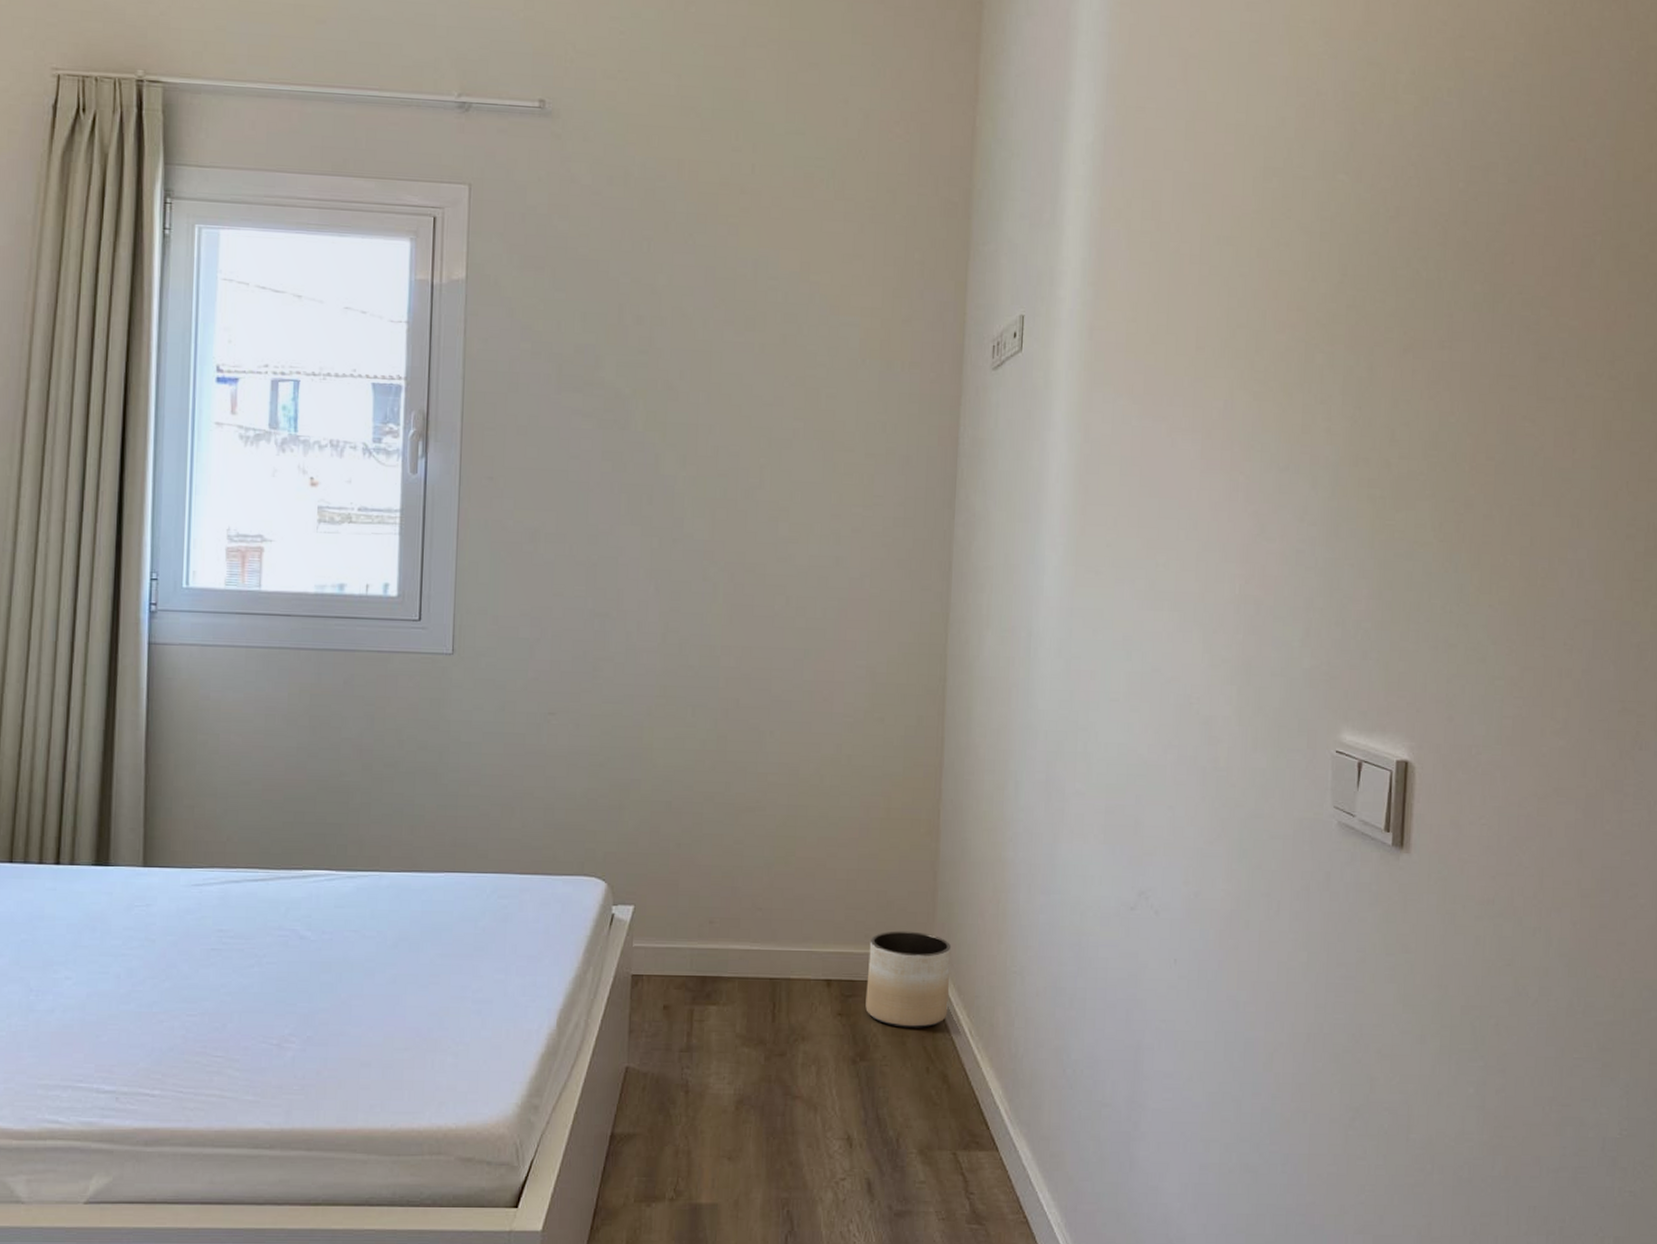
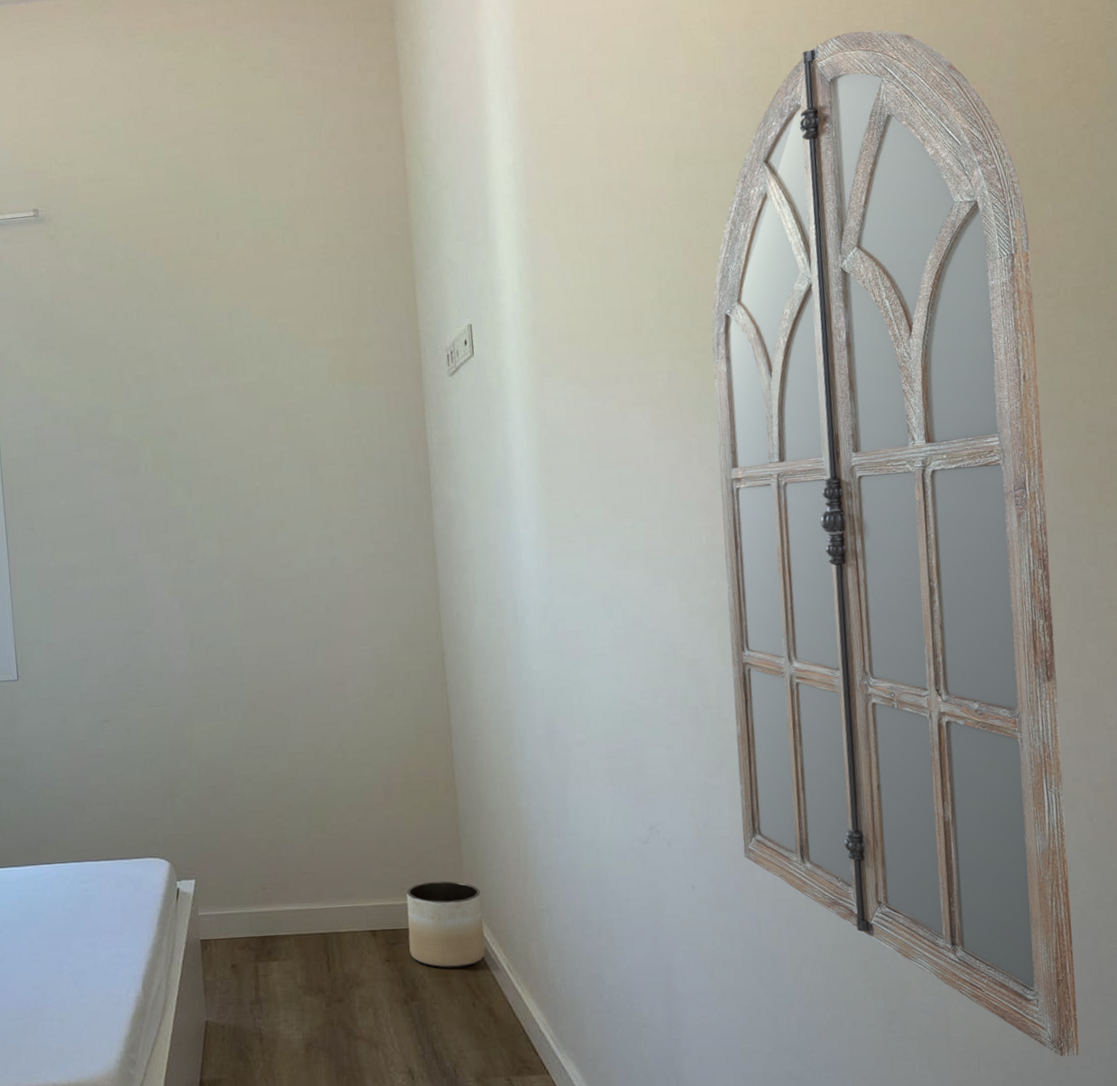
home mirror: none [1232,62,1603,1165] -> present [711,29,1080,1056]

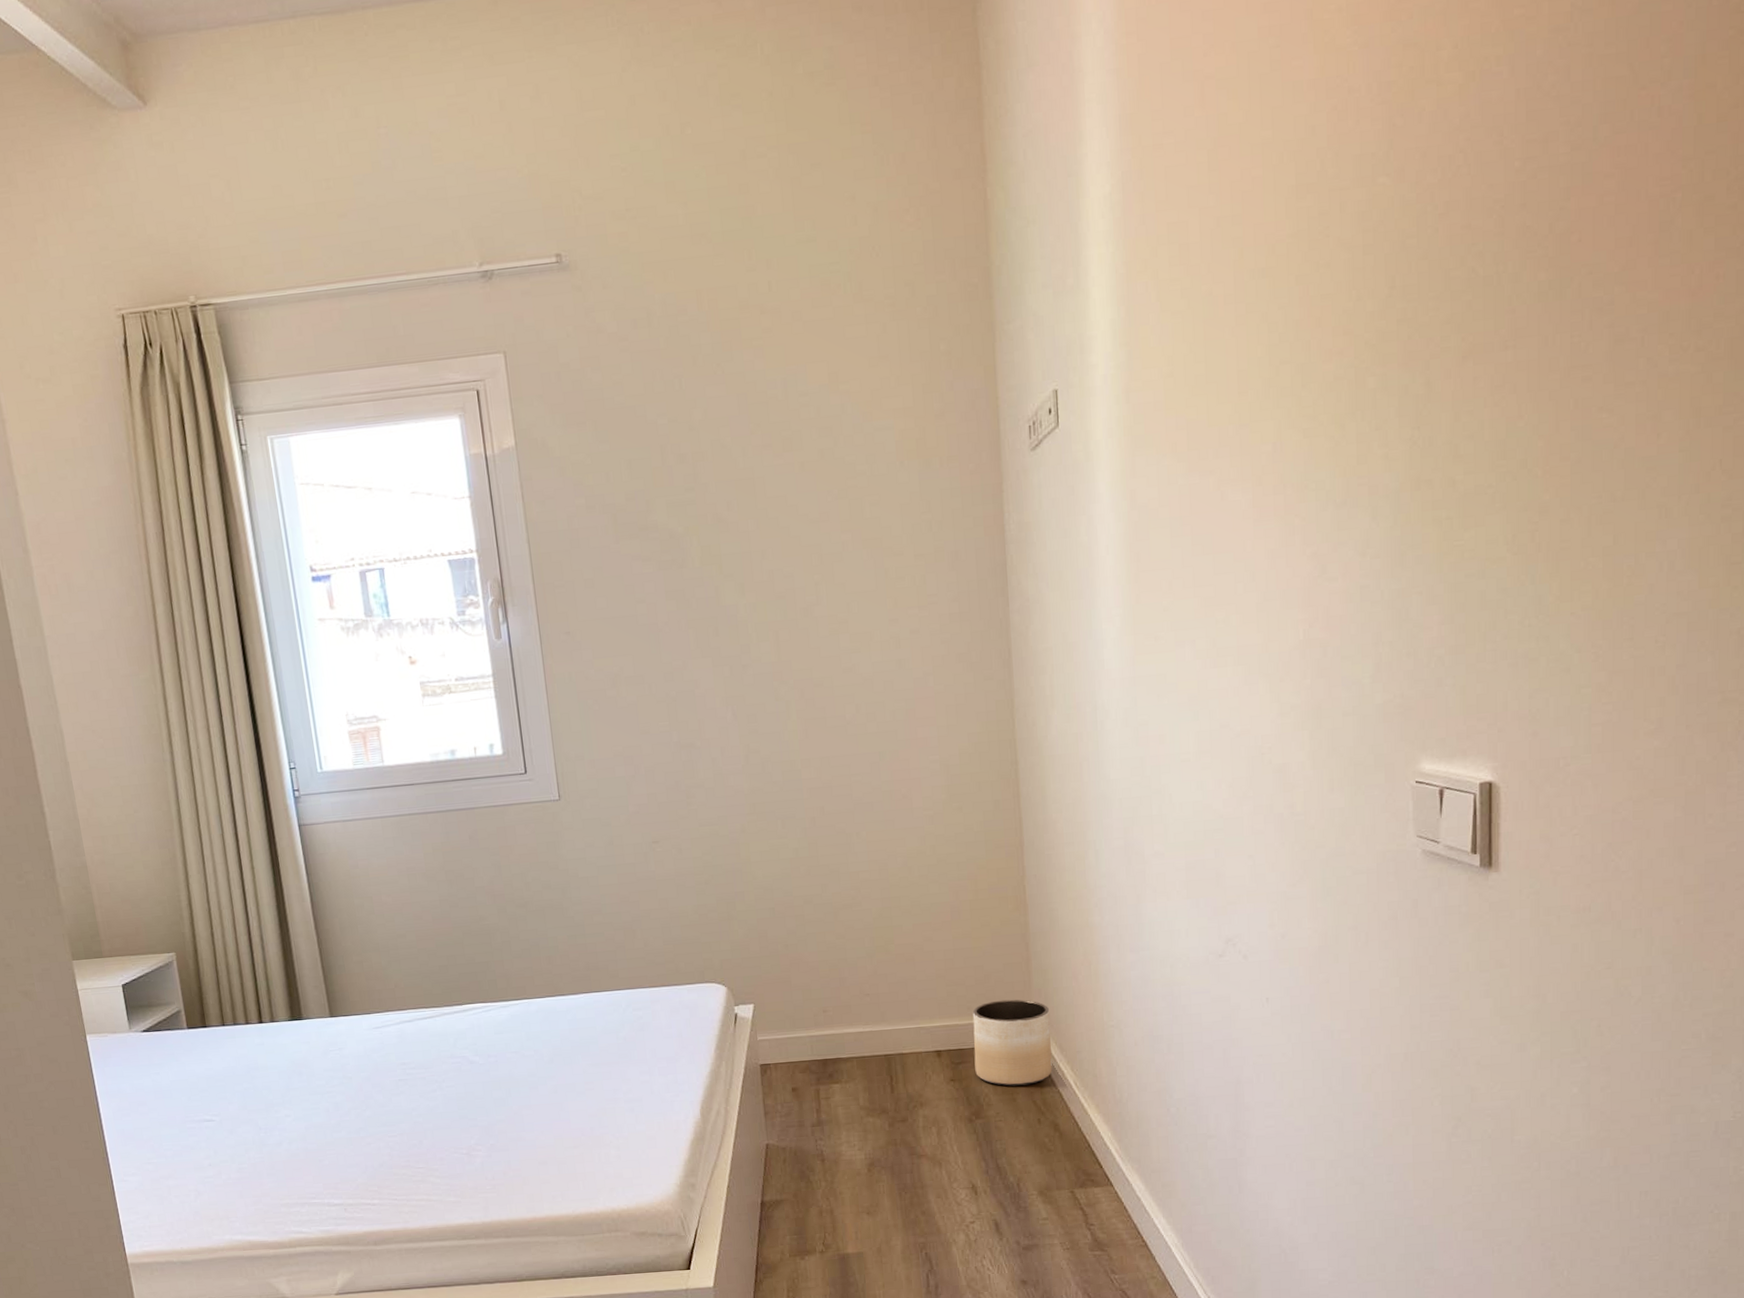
home mirror: present [711,29,1080,1056] -> none [1321,20,1685,1155]

